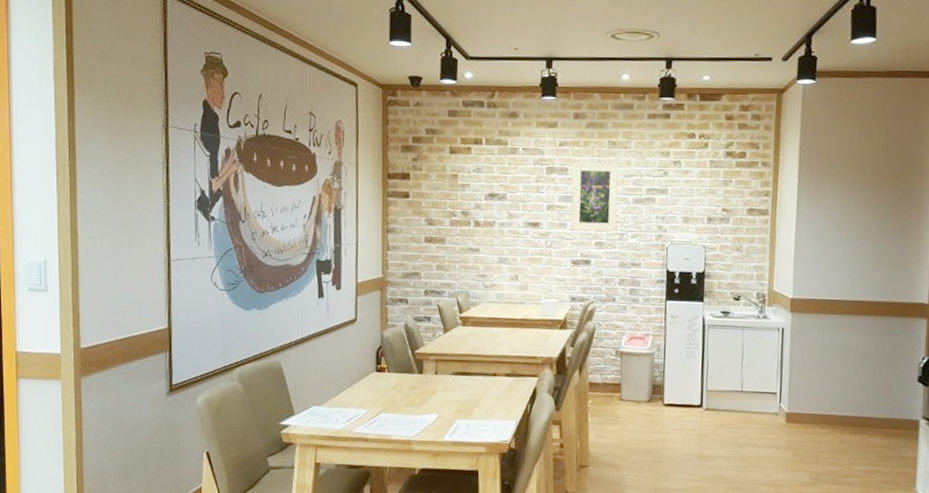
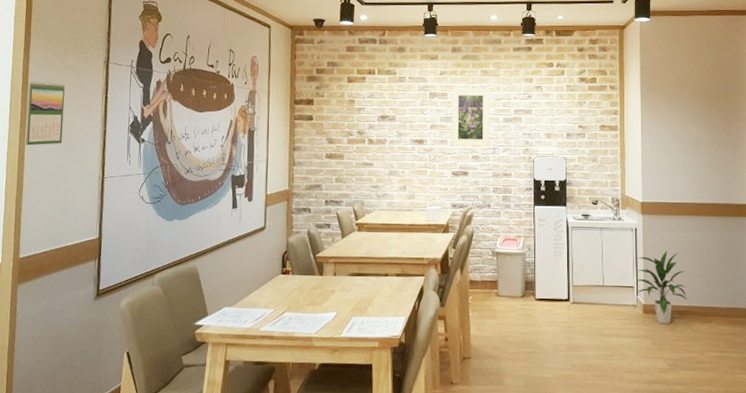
calendar: none [77,147,120,223] -> present [25,81,65,146]
indoor plant: none [778,353,839,434] -> present [635,250,689,323]

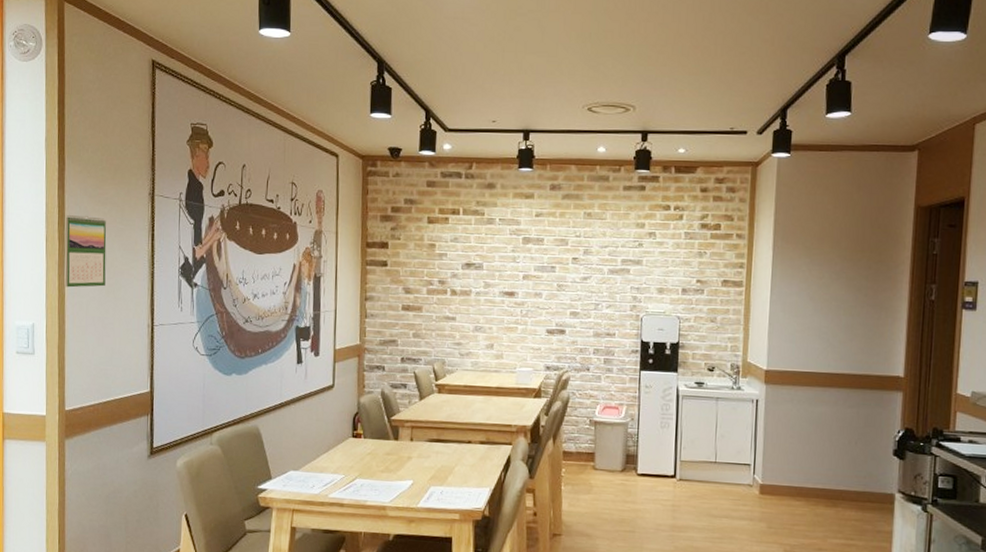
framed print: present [451,88,491,147] -> none [546,233,594,302]
indoor plant: present [635,250,689,323] -> none [752,425,813,506]

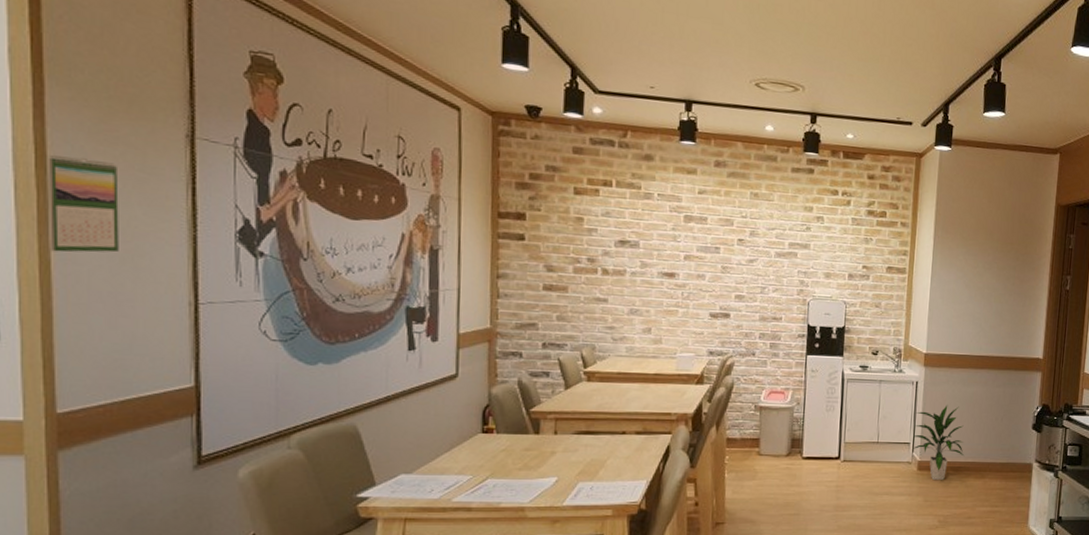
indoor plant: none [752,425,813,506] -> present [911,405,965,480]

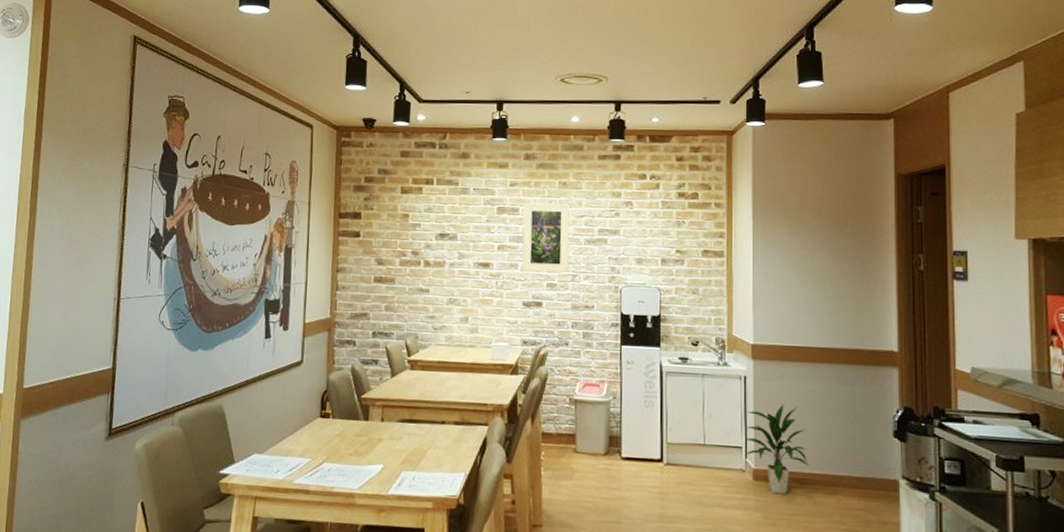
calendar: present [49,155,119,253] -> none [33,186,79,260]
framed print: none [710,211,761,285] -> present [522,202,570,273]

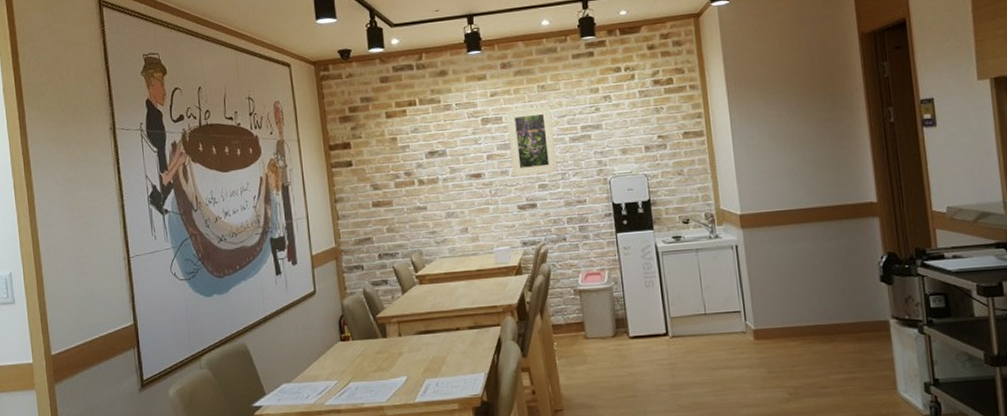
indoor plant: present [744,404,810,494] -> none [740,266,806,348]

